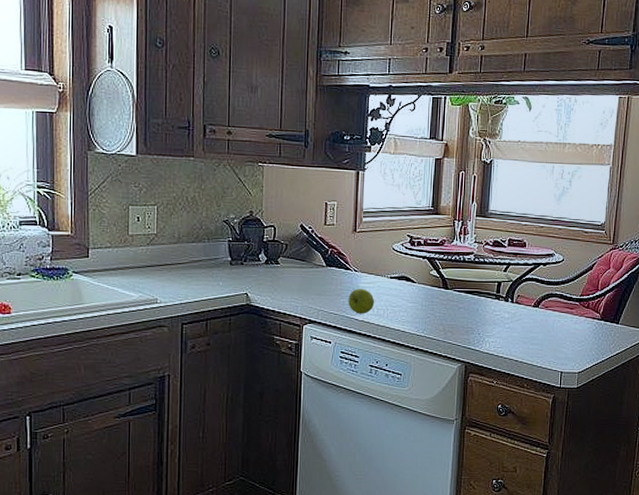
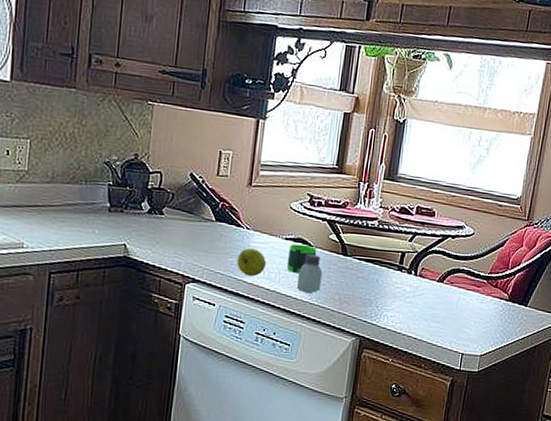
mug: none [393,281,420,309] -> present [286,244,317,274]
saltshaker: none [403,290,427,326] -> present [296,254,323,294]

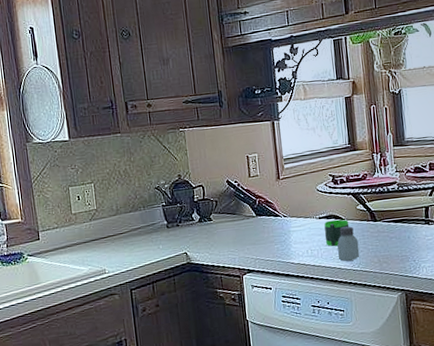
apple: present [237,248,267,277] -> none [281,232,308,258]

